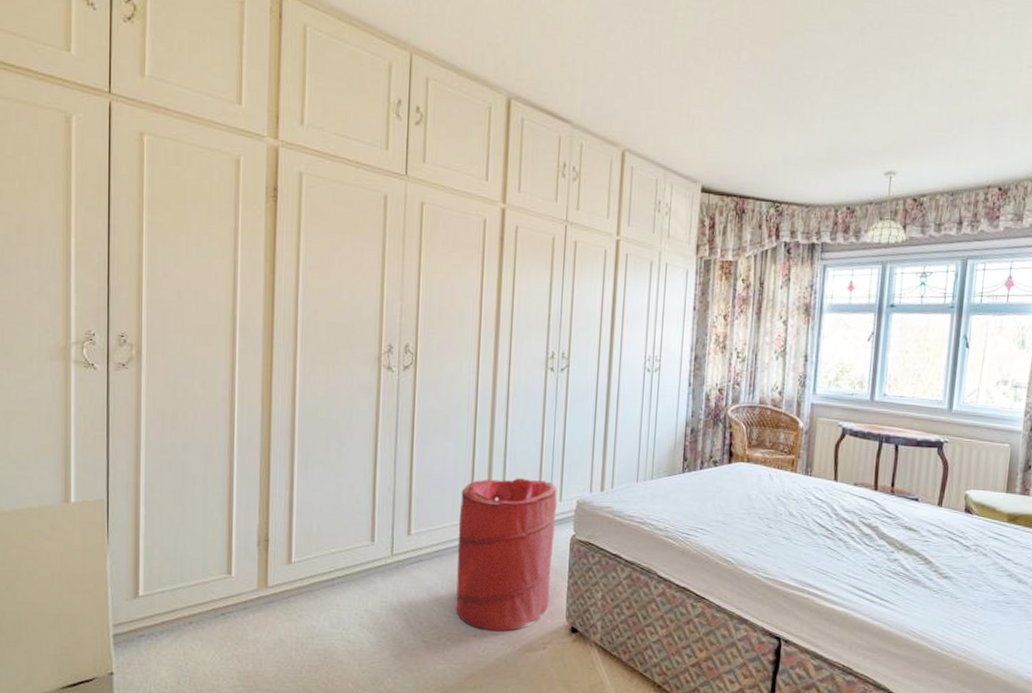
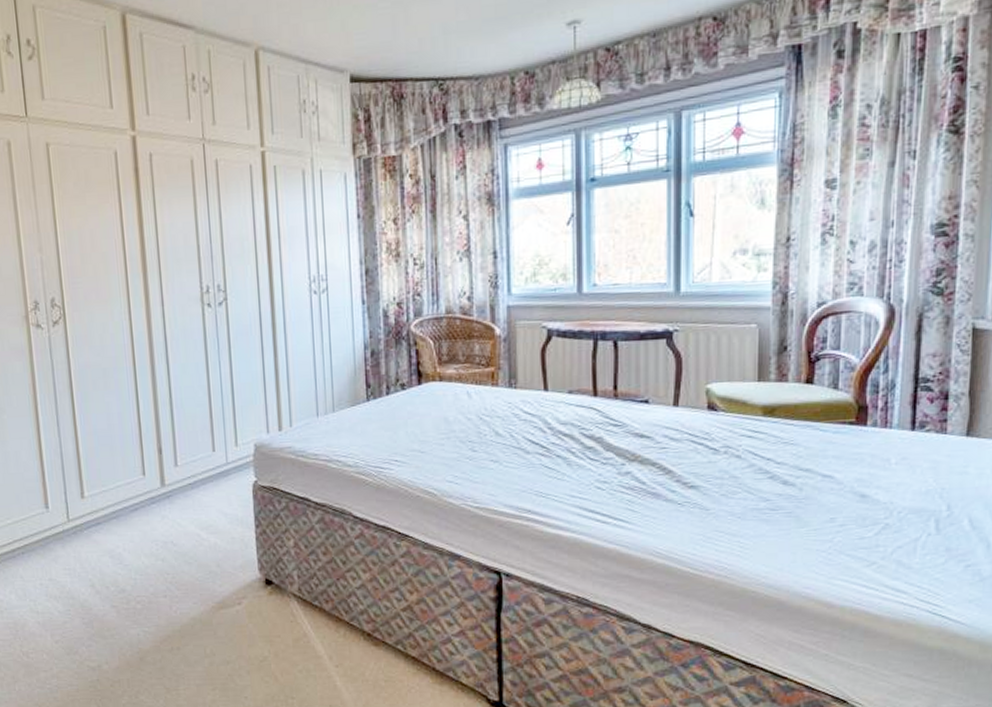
laundry hamper: present [456,478,558,632] -> none [130,426,239,590]

